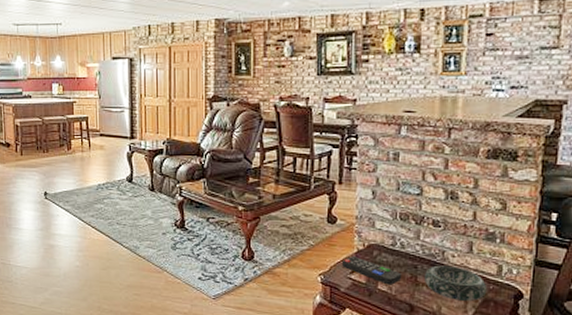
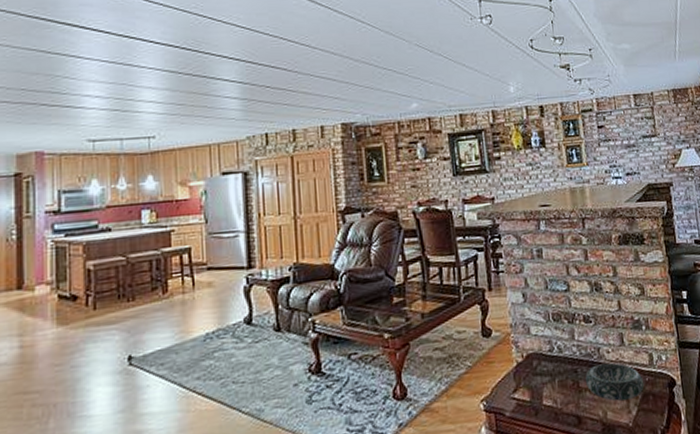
remote control: present [342,256,402,285] -> none [503,371,565,398]

